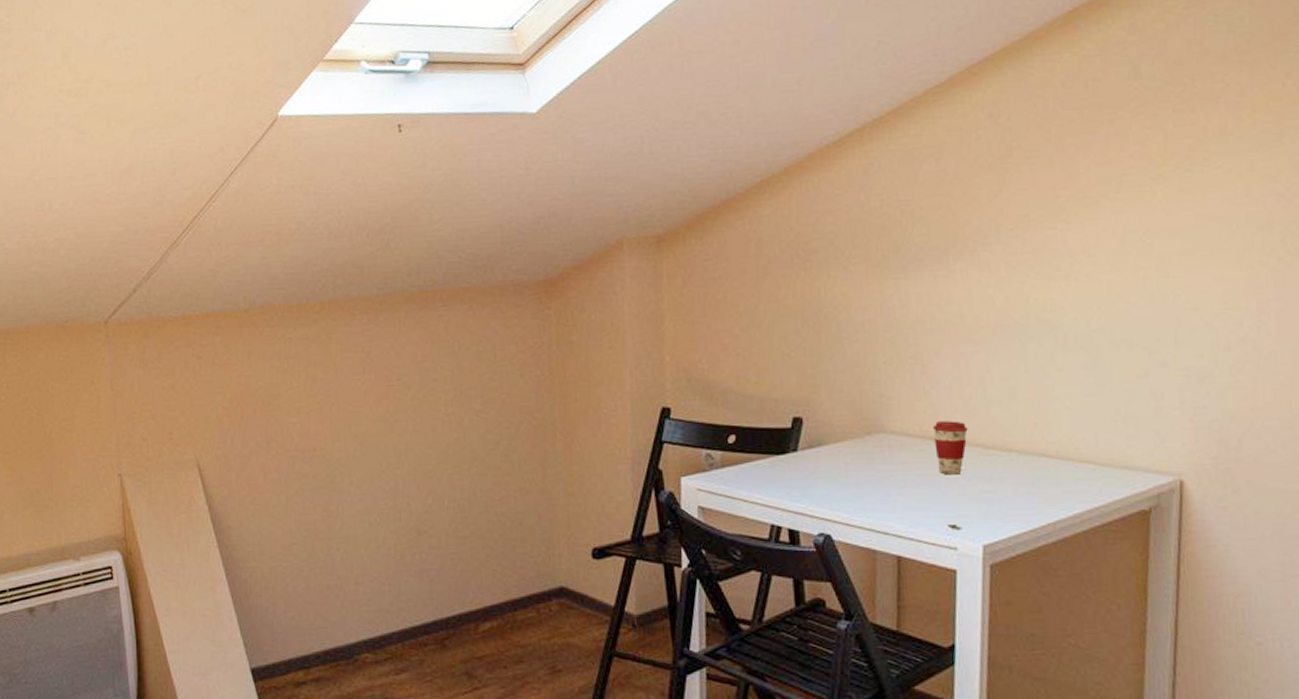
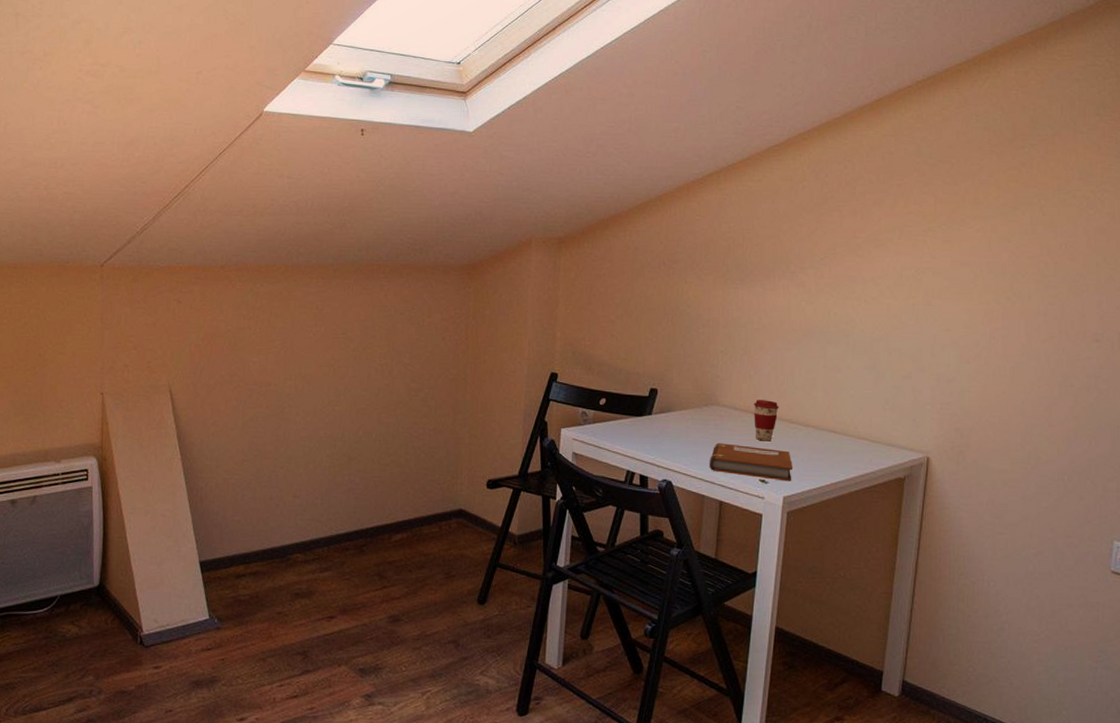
notebook: none [878,481,994,525] -> present [709,443,792,482]

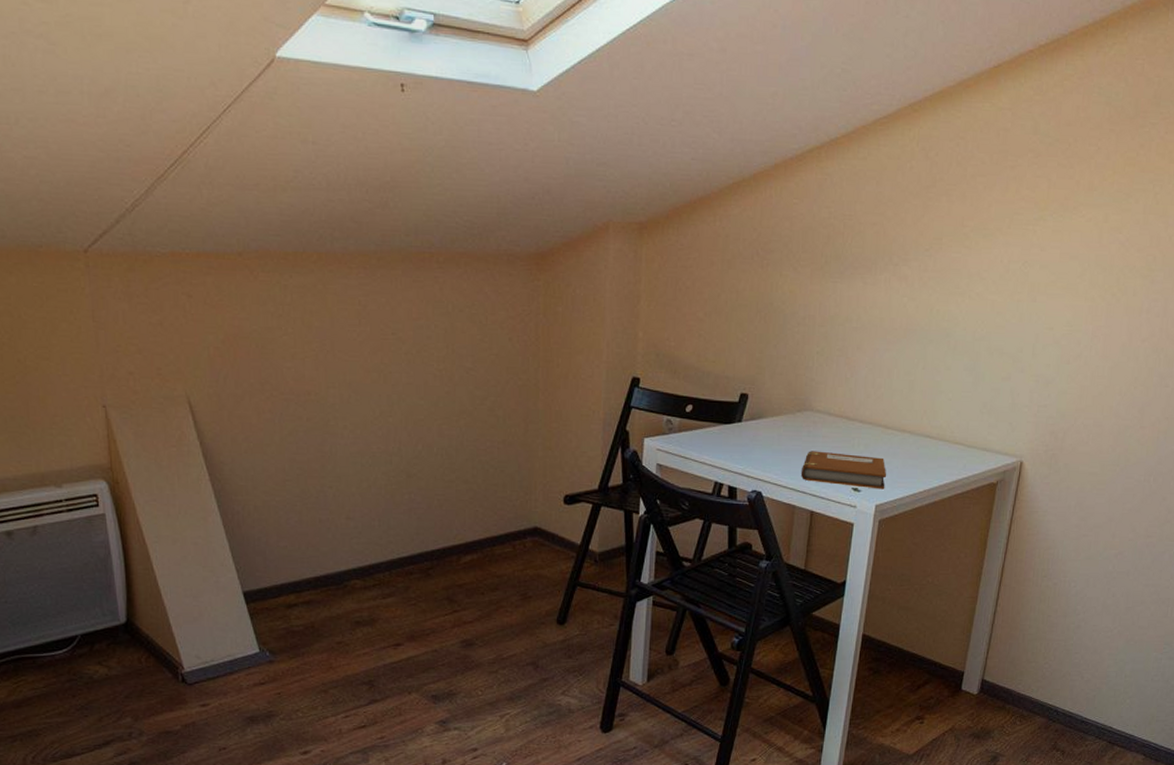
coffee cup: present [754,400,779,442] -> none [848,404,875,448]

